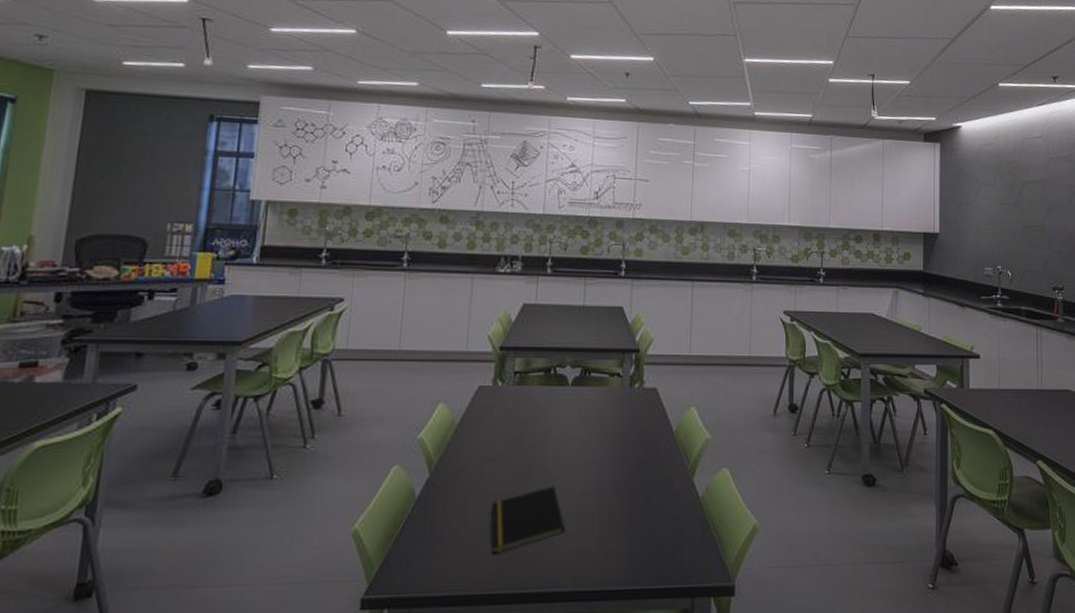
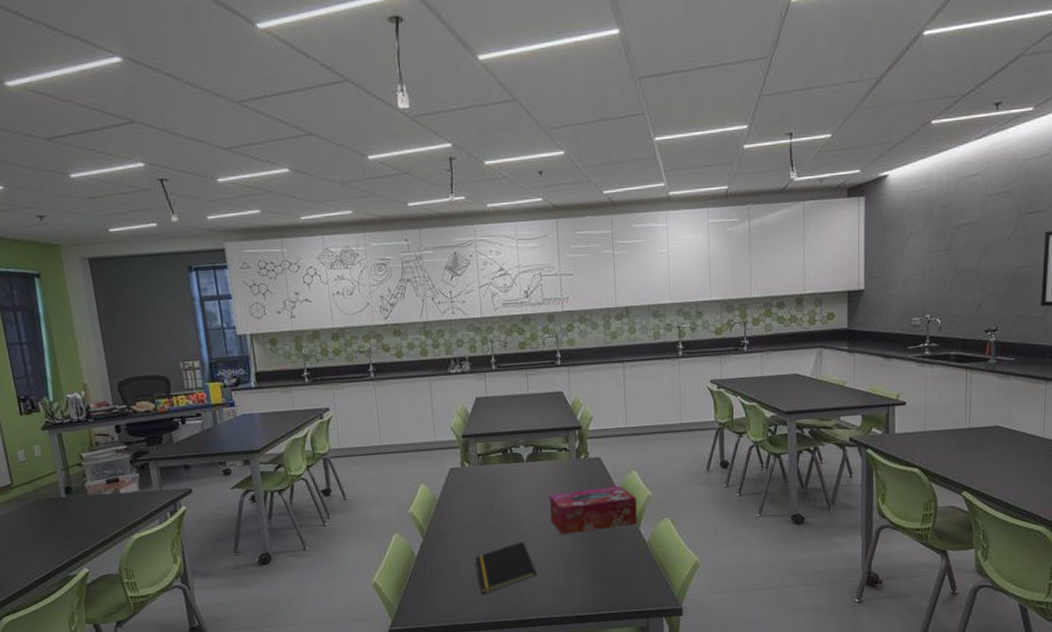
tissue box: none [590,425,693,481] -> present [549,486,637,535]

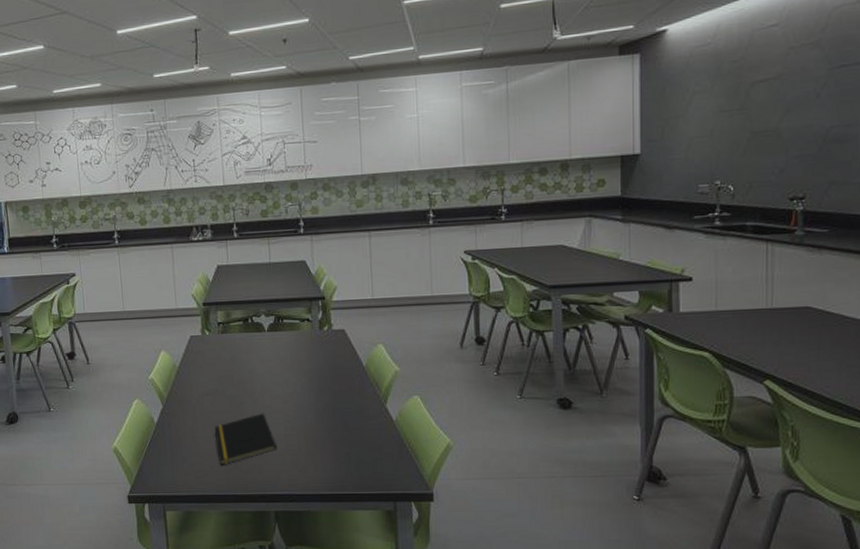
tissue box: present [549,486,637,535] -> none [291,360,384,409]

